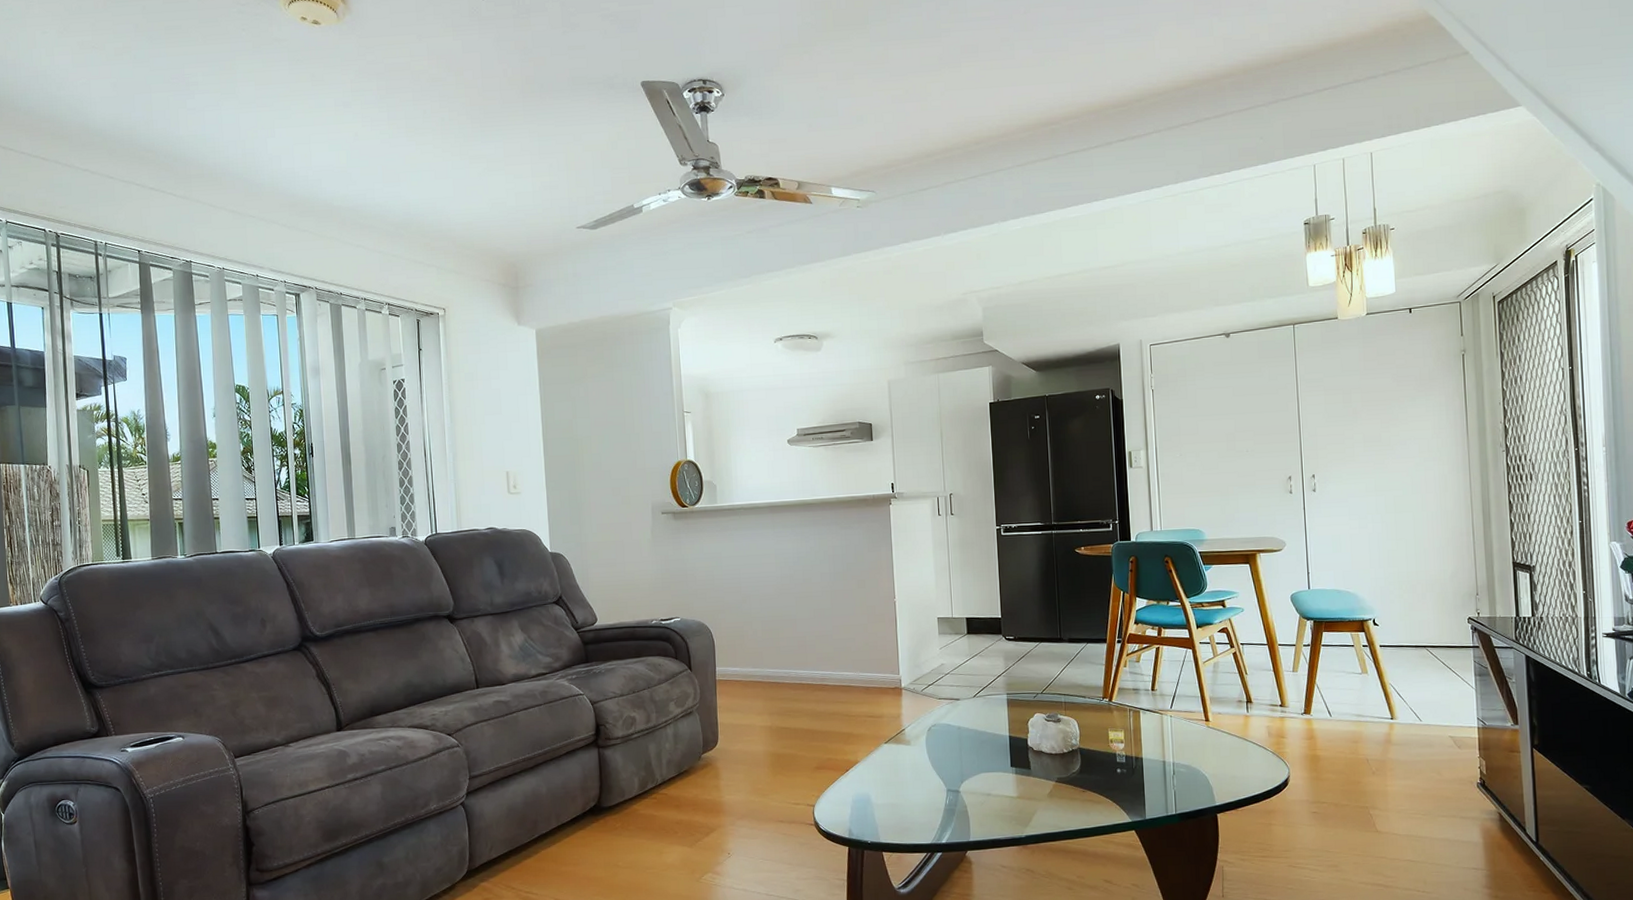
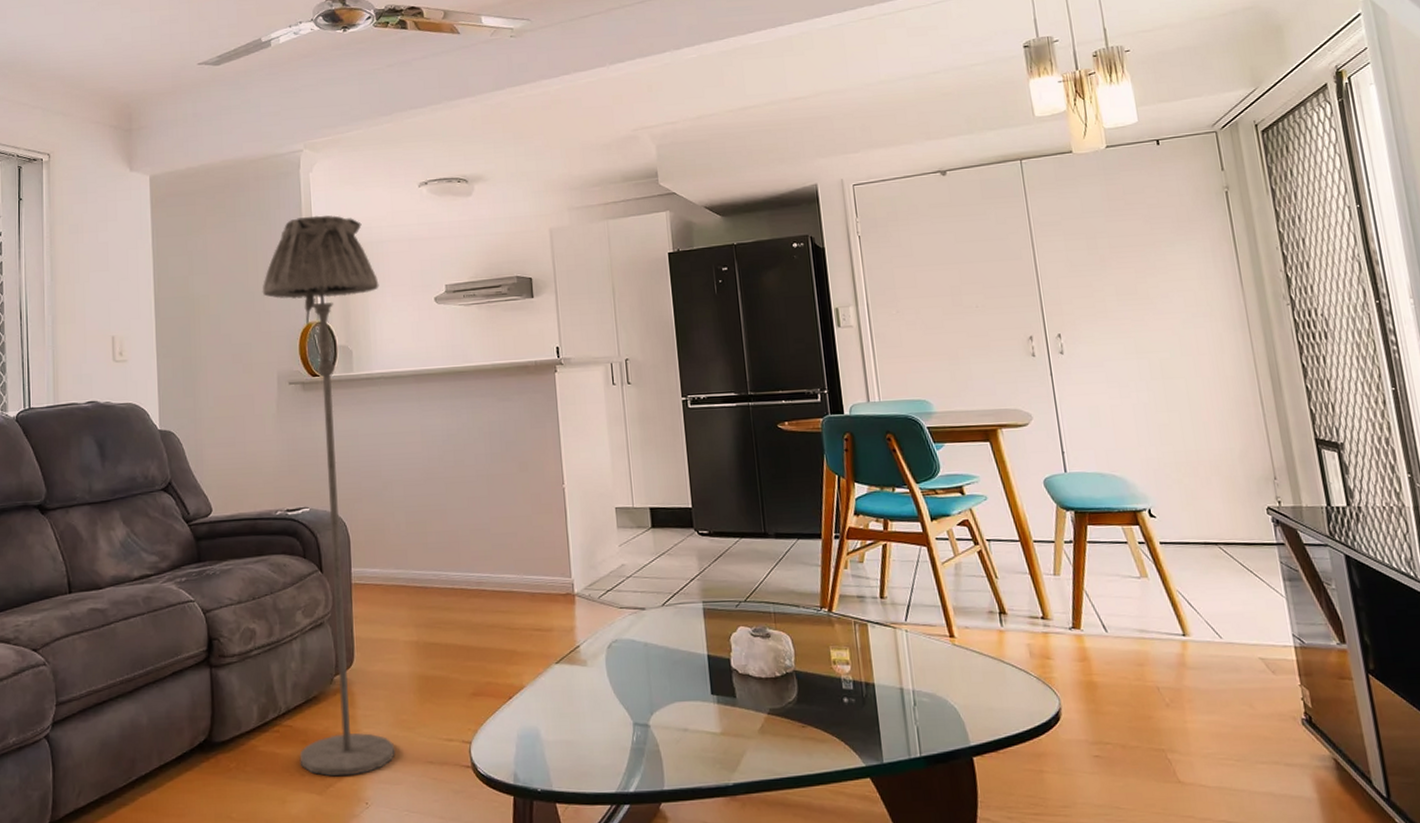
floor lamp: none [637,367,752,833] -> present [262,215,396,777]

